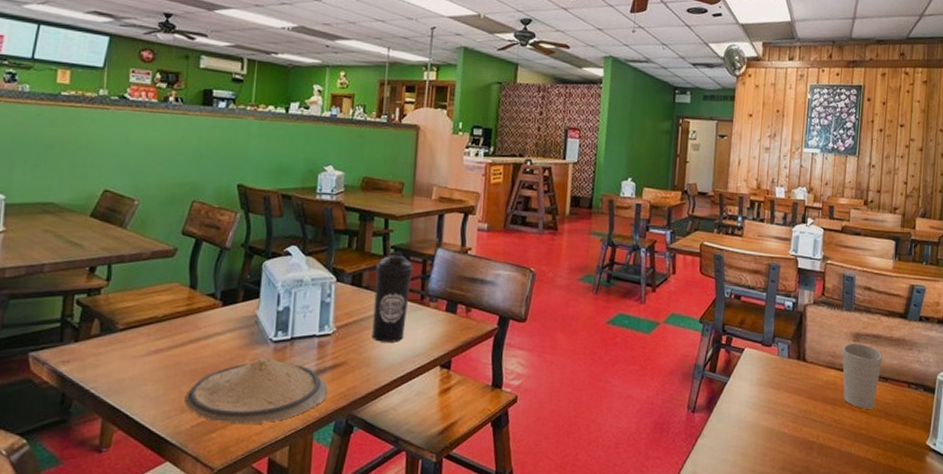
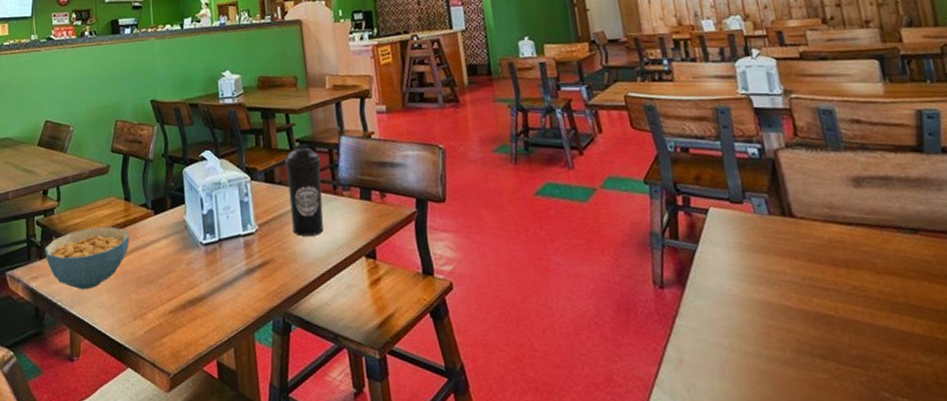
cereal bowl: none [82,313,190,379] -> present [44,226,130,290]
plate: present [184,358,328,425] -> none [135,261,262,329]
cup: present [842,343,882,409] -> none [840,188,907,270]

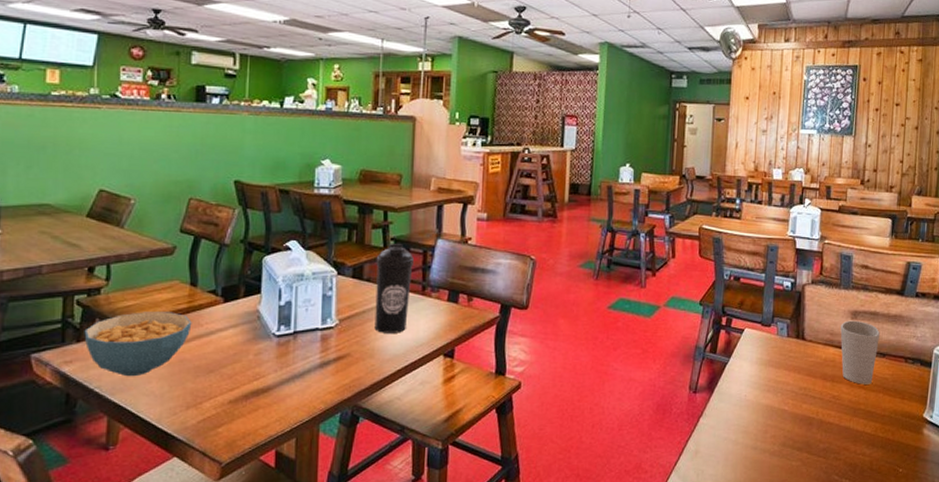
cup: none [840,188,907,270] -> present [840,320,880,384]

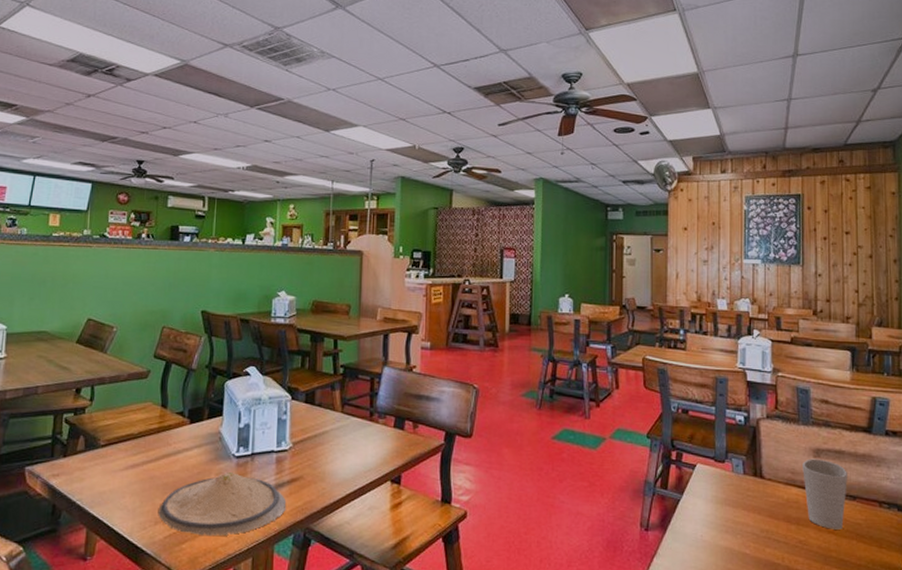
cereal bowl: present [84,312,192,377] -> none [70,430,162,492]
plate: none [189,352,333,419] -> present [158,472,287,537]
water bottle: present [374,244,415,333] -> none [325,371,363,458]

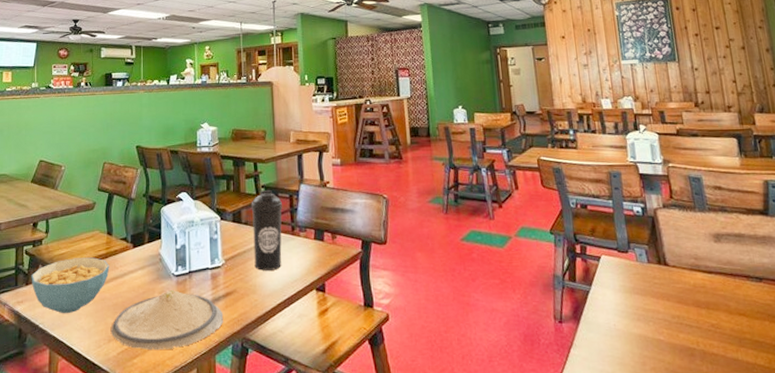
cereal bowl: none [70,430,162,492] -> present [31,257,110,314]
water bottle: none [325,371,363,458] -> present [251,190,283,271]
cup: present [802,458,847,530] -> none [704,243,753,312]

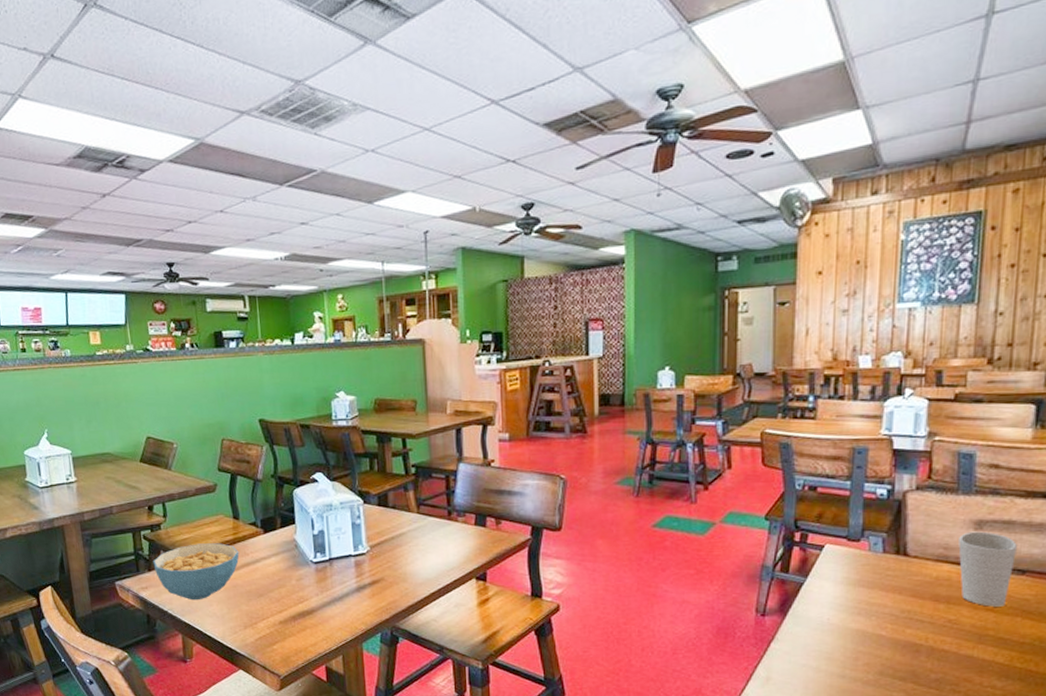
plate: present [110,290,224,351] -> none [245,578,371,638]
water bottle: present [251,190,283,271] -> none [399,470,438,558]
cup: none [704,243,753,312] -> present [958,531,1017,607]

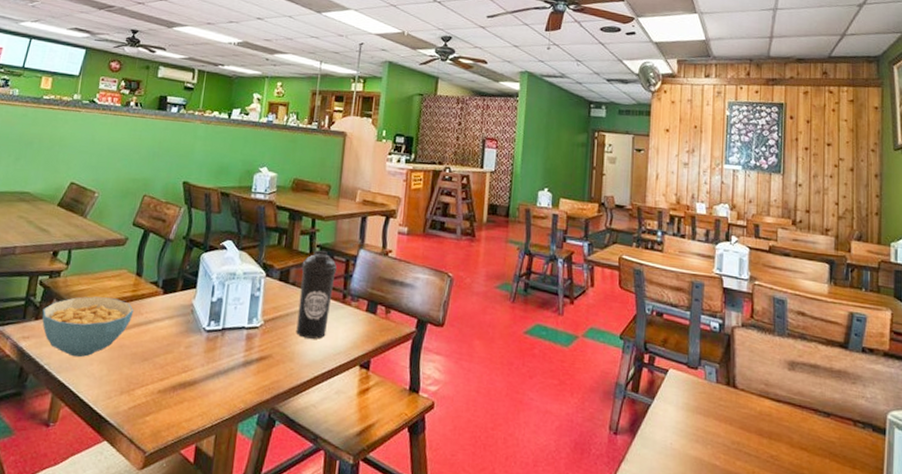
water bottle: none [399,470,438,558] -> present [296,250,338,339]
cup: present [958,531,1017,607] -> none [776,371,822,447]

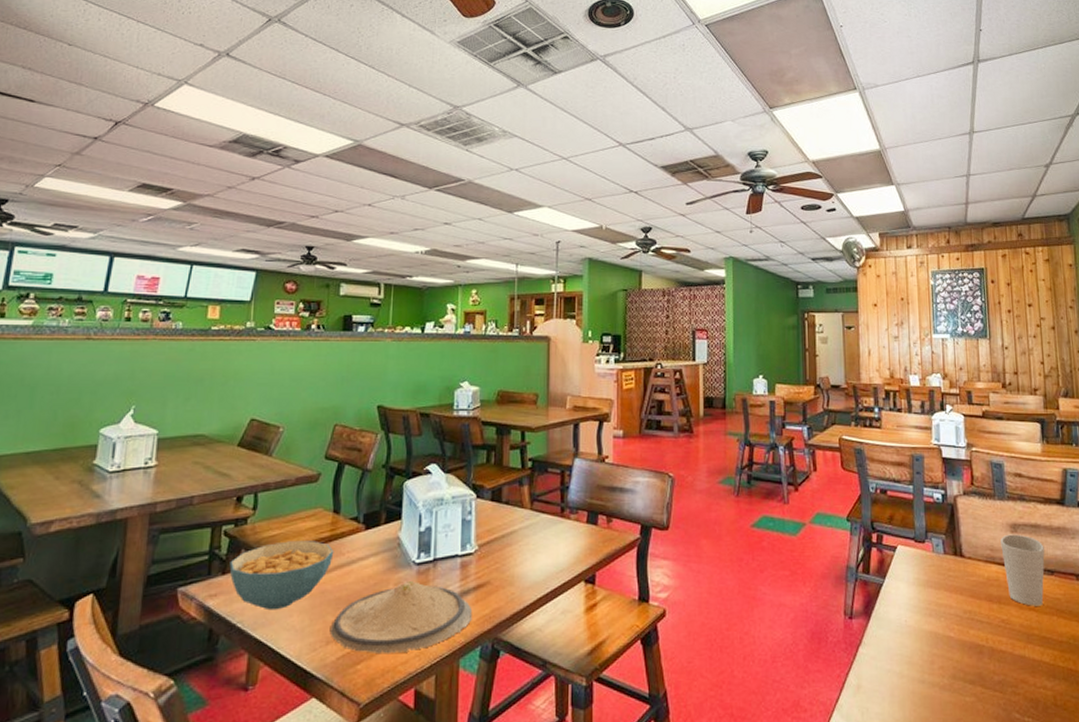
plate: none [124,346,254,411] -> present [329,581,473,655]
water bottle: present [296,250,338,339] -> none [514,464,553,559]
cup: none [776,371,822,447] -> present [1000,534,1045,606]

